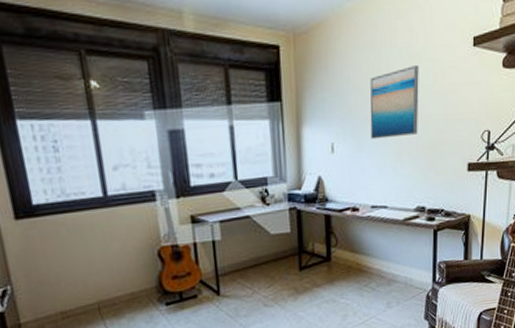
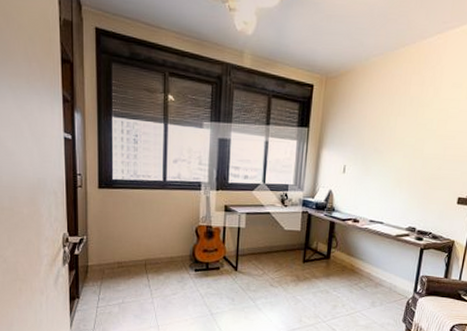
wall art: present [370,66,419,140] -> none [377,112,426,168]

